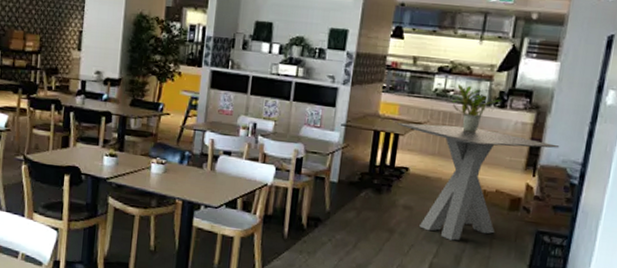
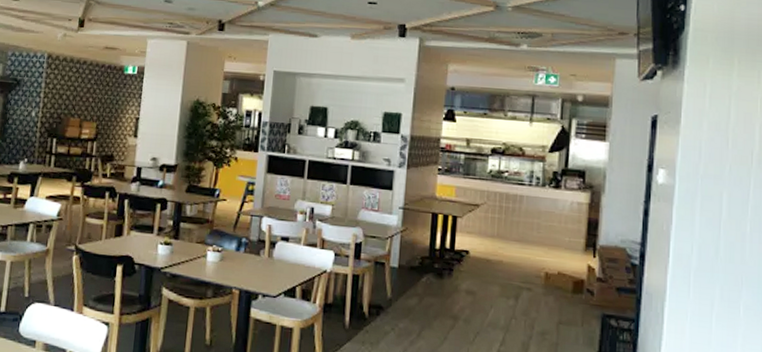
dining table: present [397,122,560,241] -> none [455,204,617,327]
potted plant: present [452,84,501,134] -> none [506,165,555,215]

